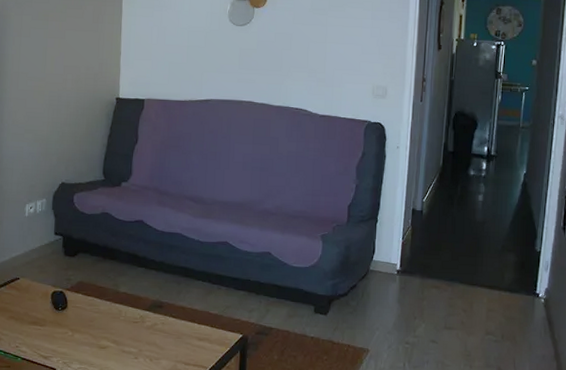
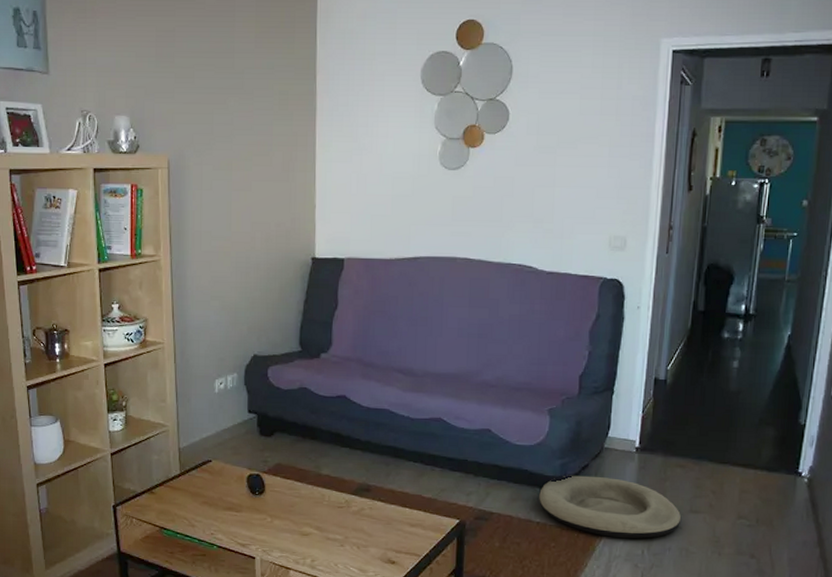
dog bed: none [313,294,438,353] -> present [539,475,682,539]

